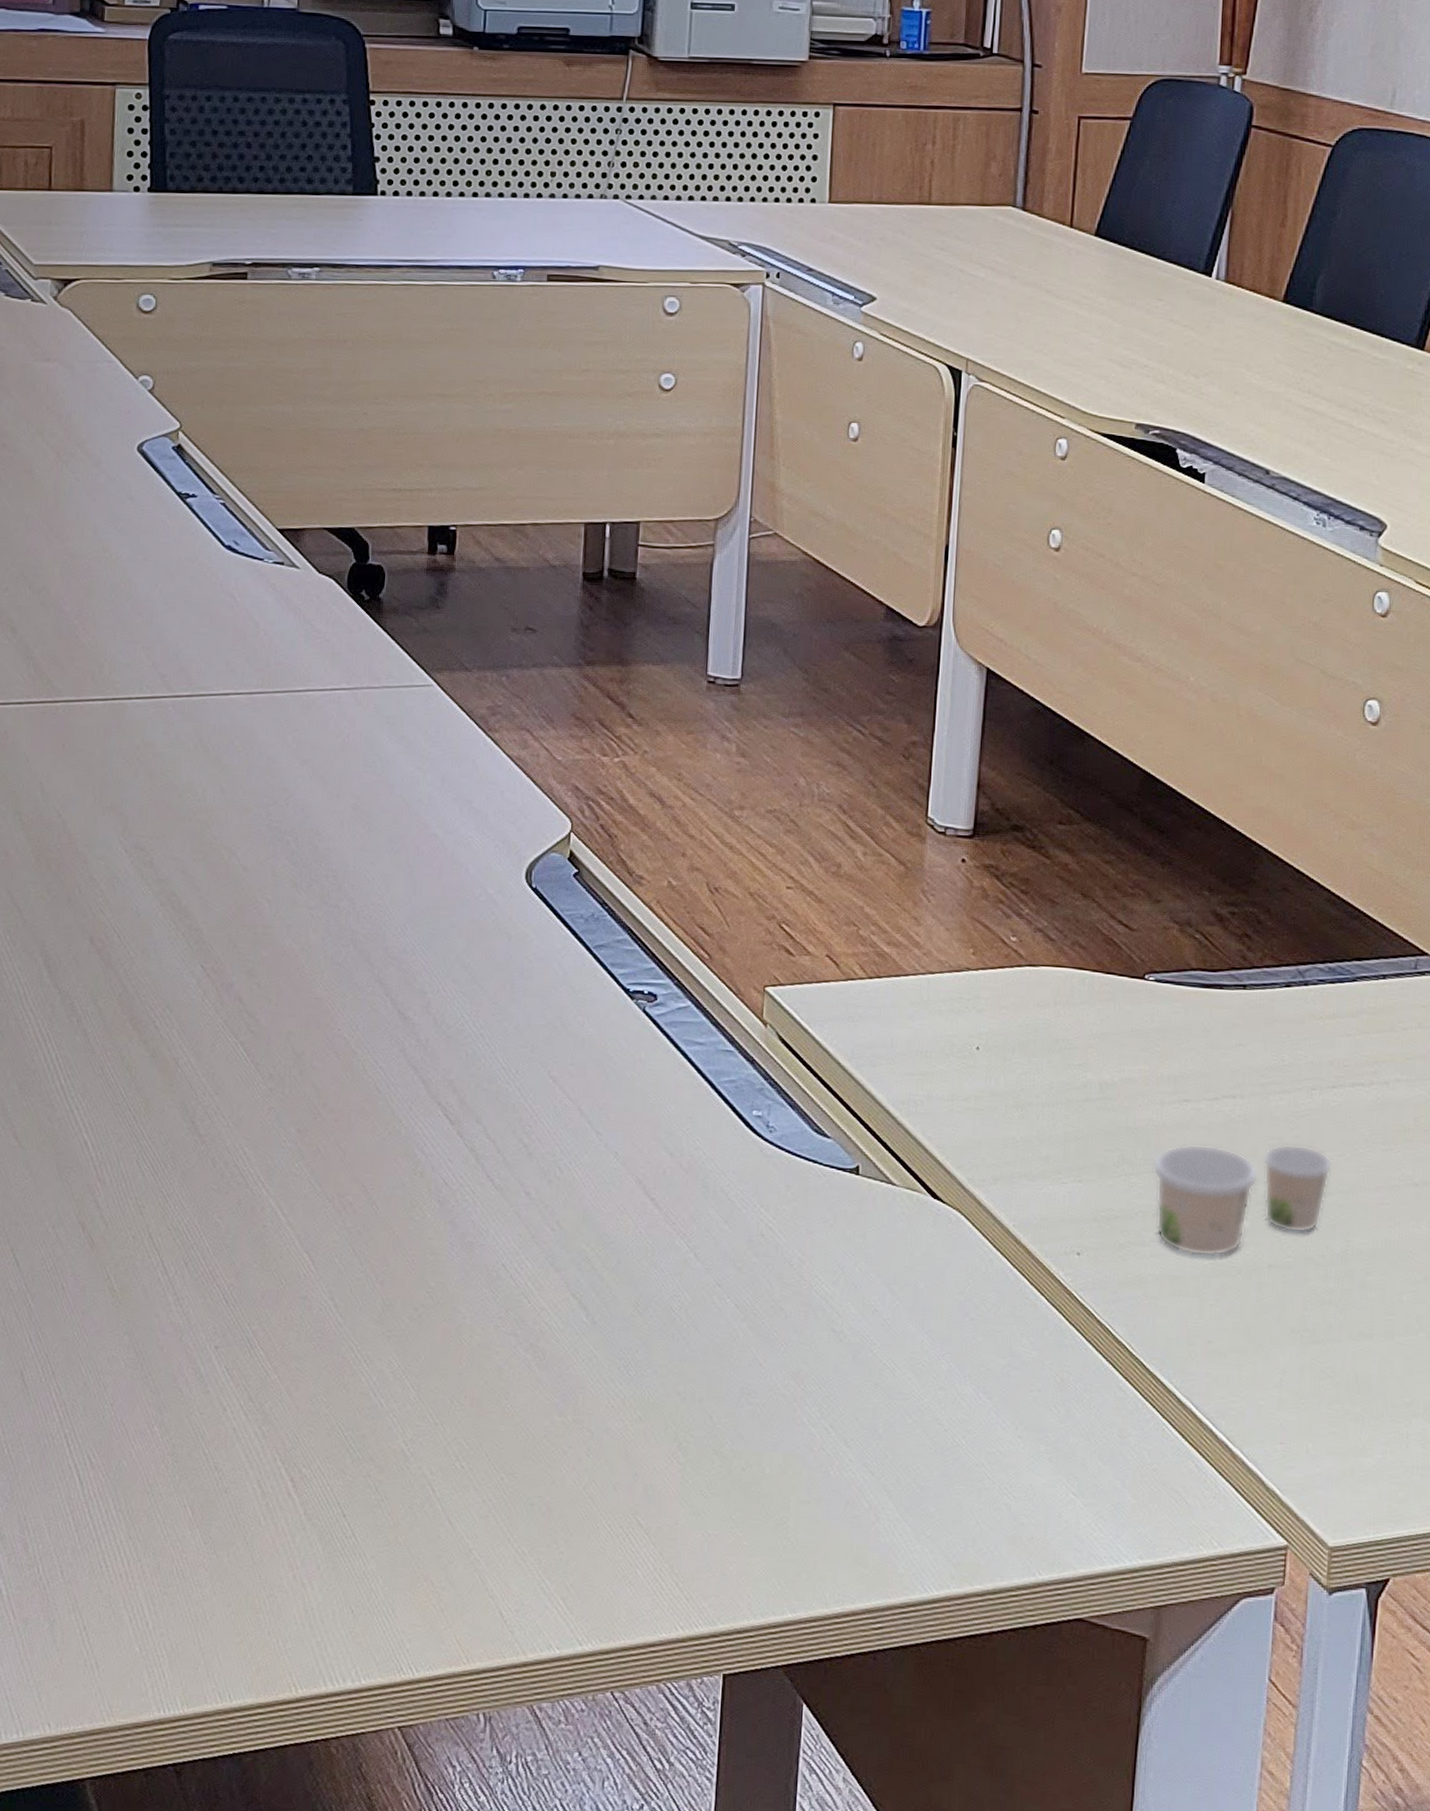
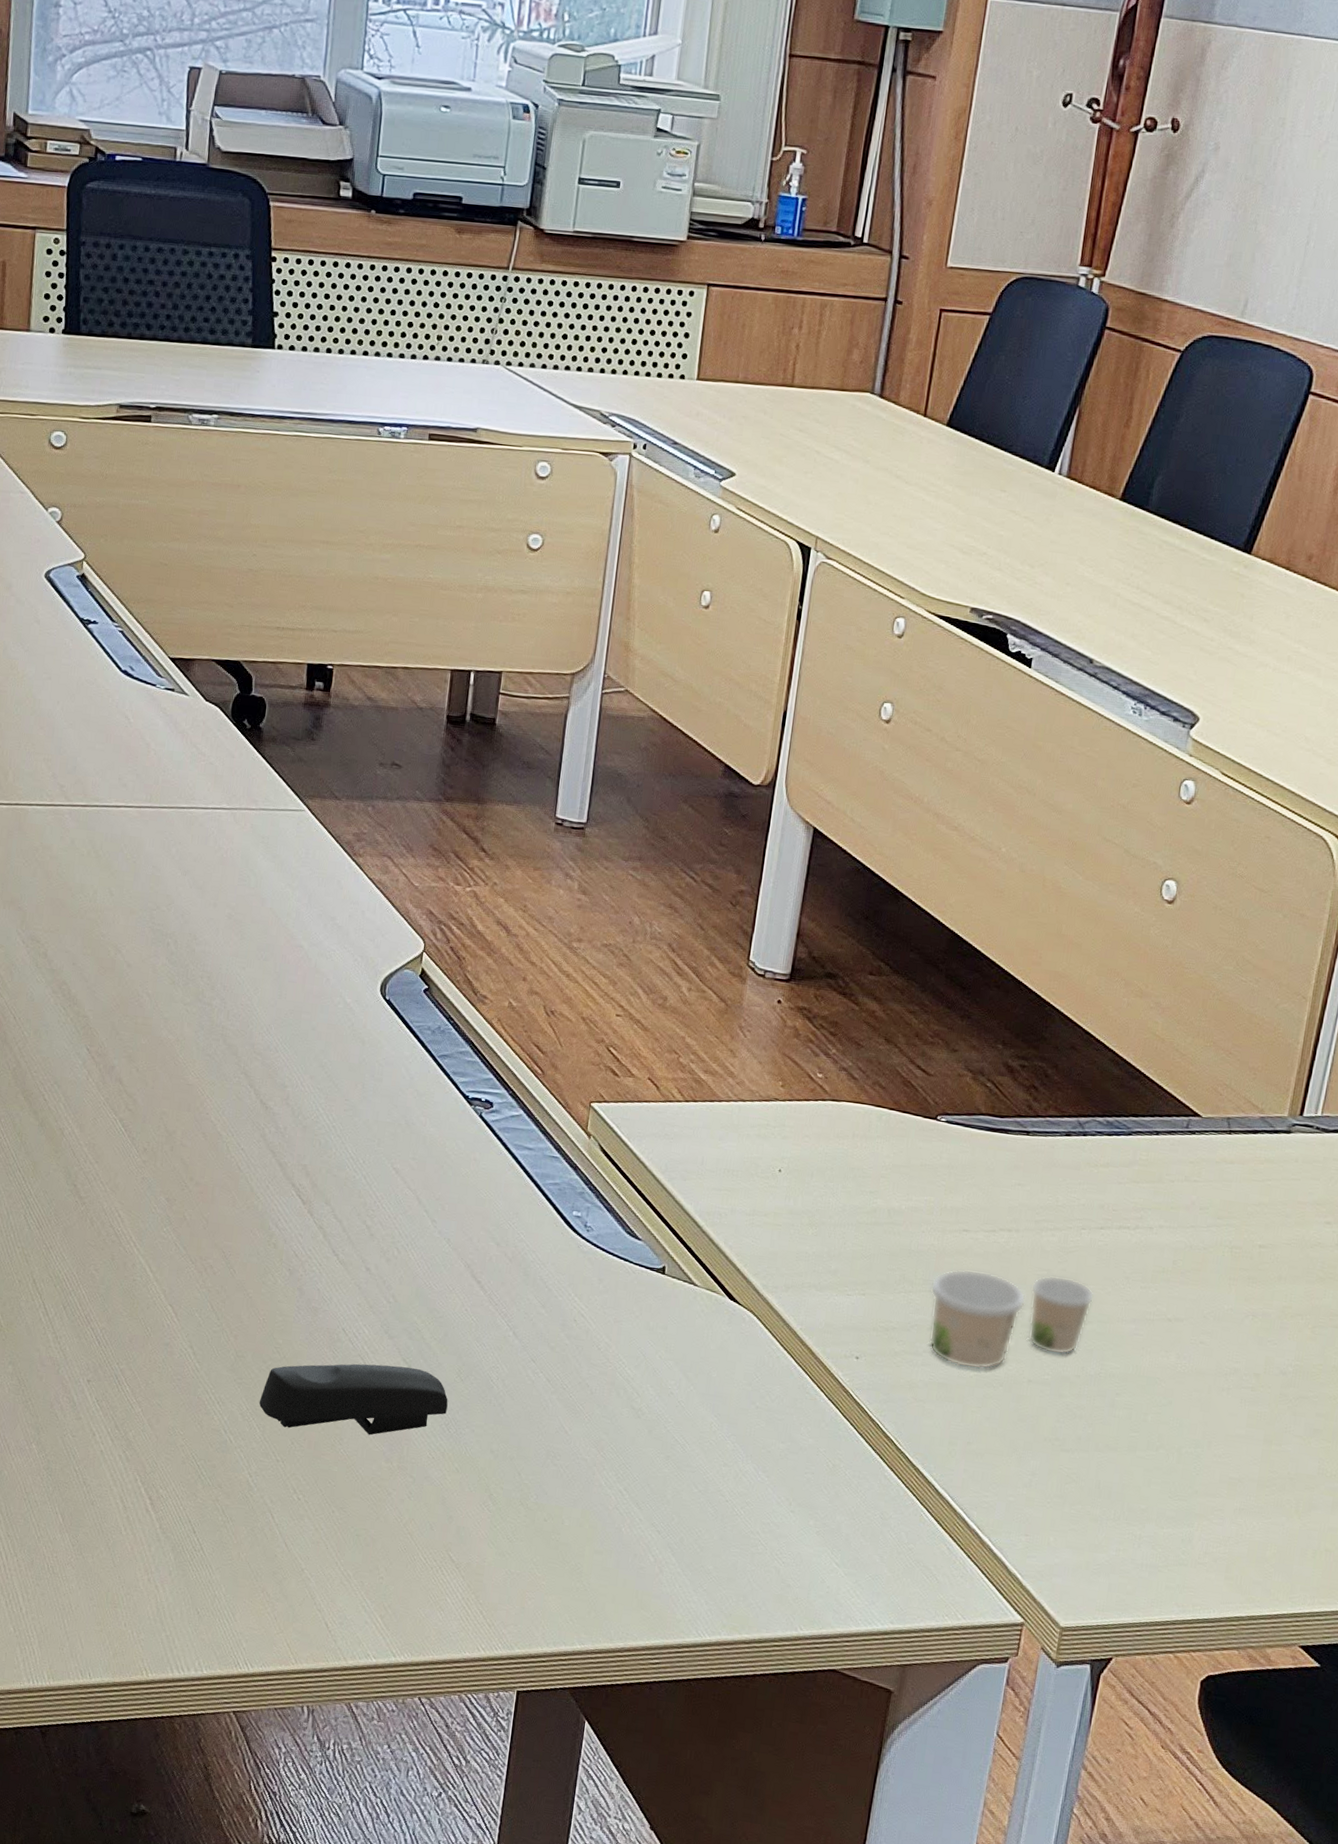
stapler: none [411,1302,626,1386] -> present [259,1363,448,1435]

